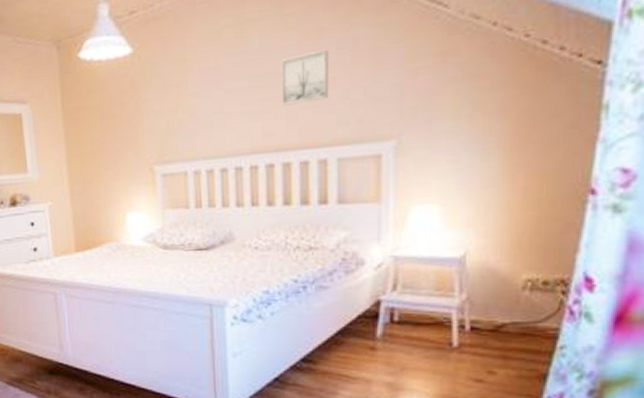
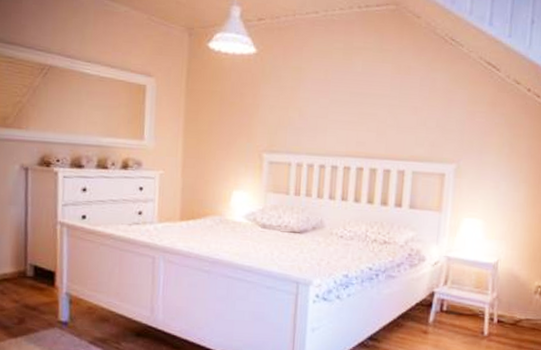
wall art: present [281,49,329,106] -> none [375,83,413,123]

